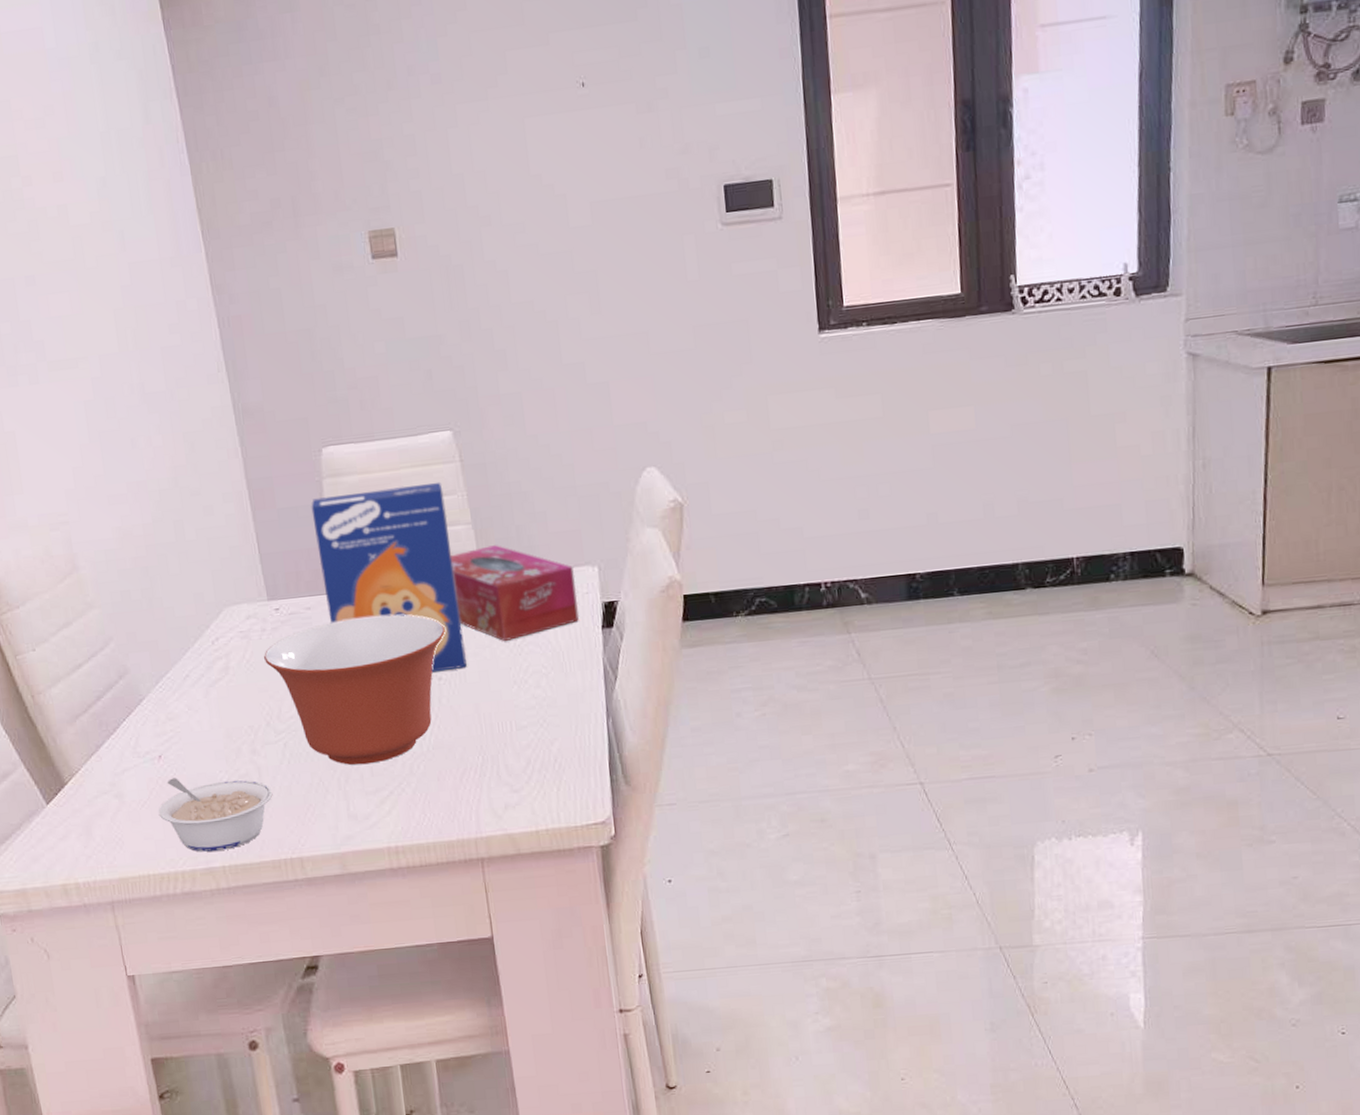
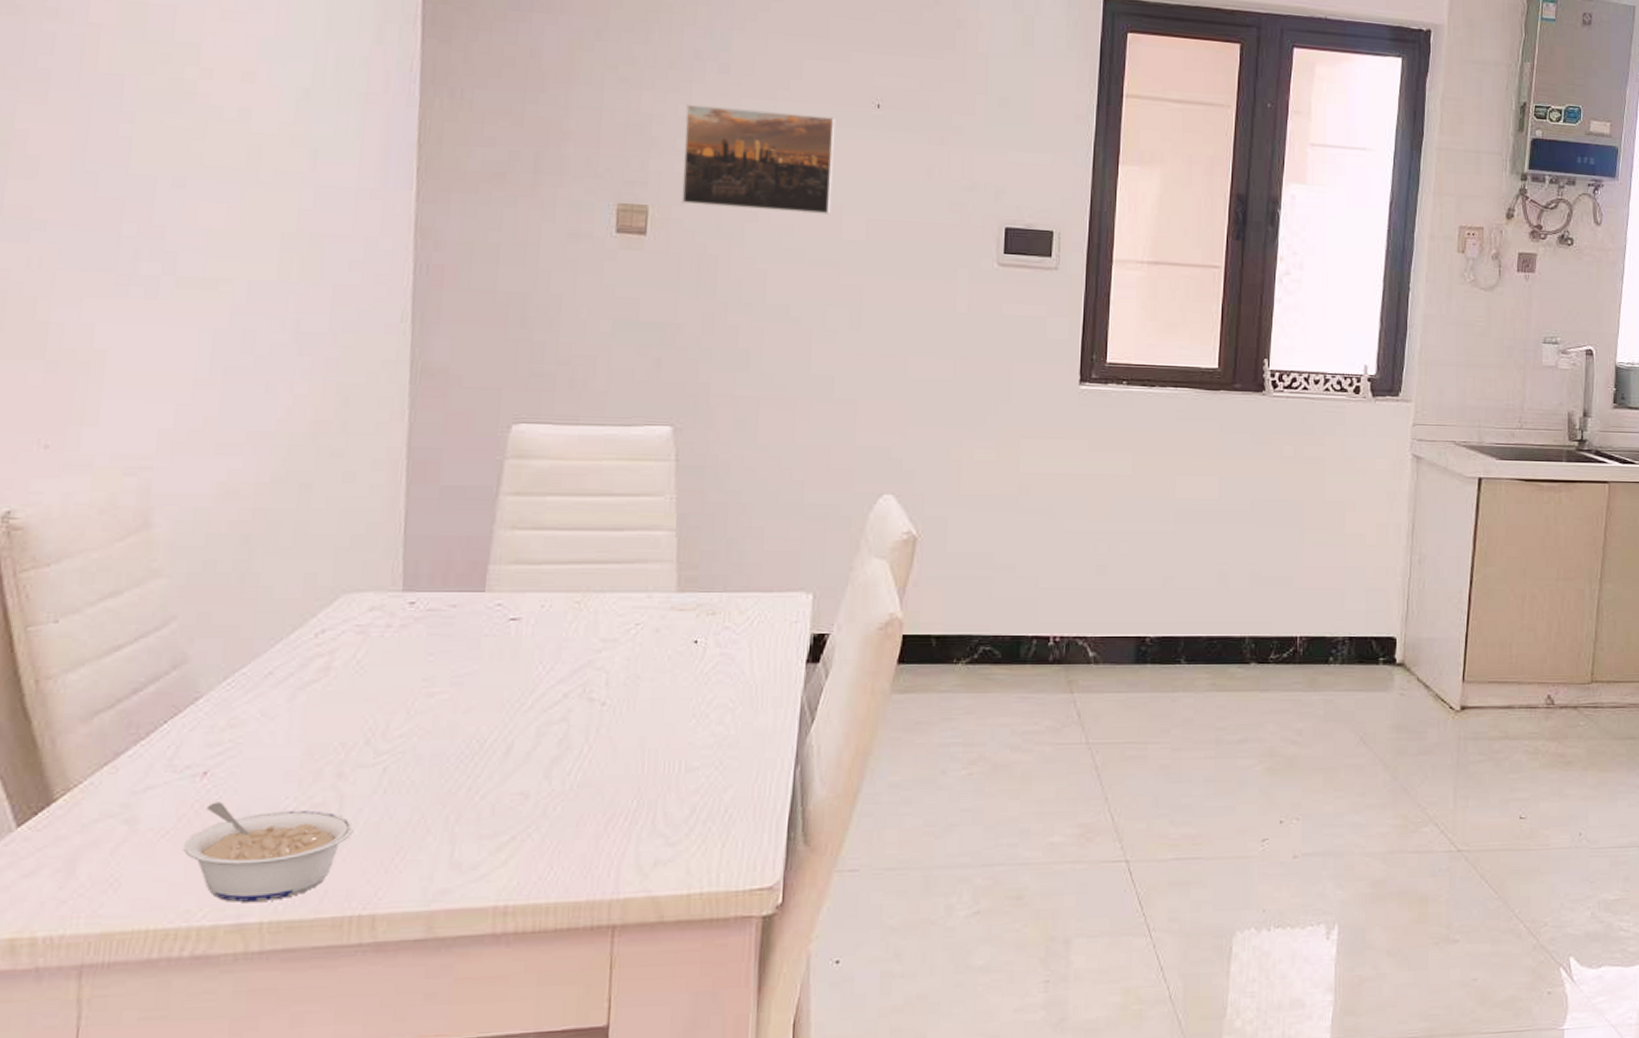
mixing bowl: present [264,614,445,765] -> none [381,622,621,801]
cereal box: present [311,481,467,673] -> none [477,479,649,696]
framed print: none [409,106,555,221] -> present [681,103,836,215]
tissue box: present [451,545,580,642] -> none [640,558,785,668]

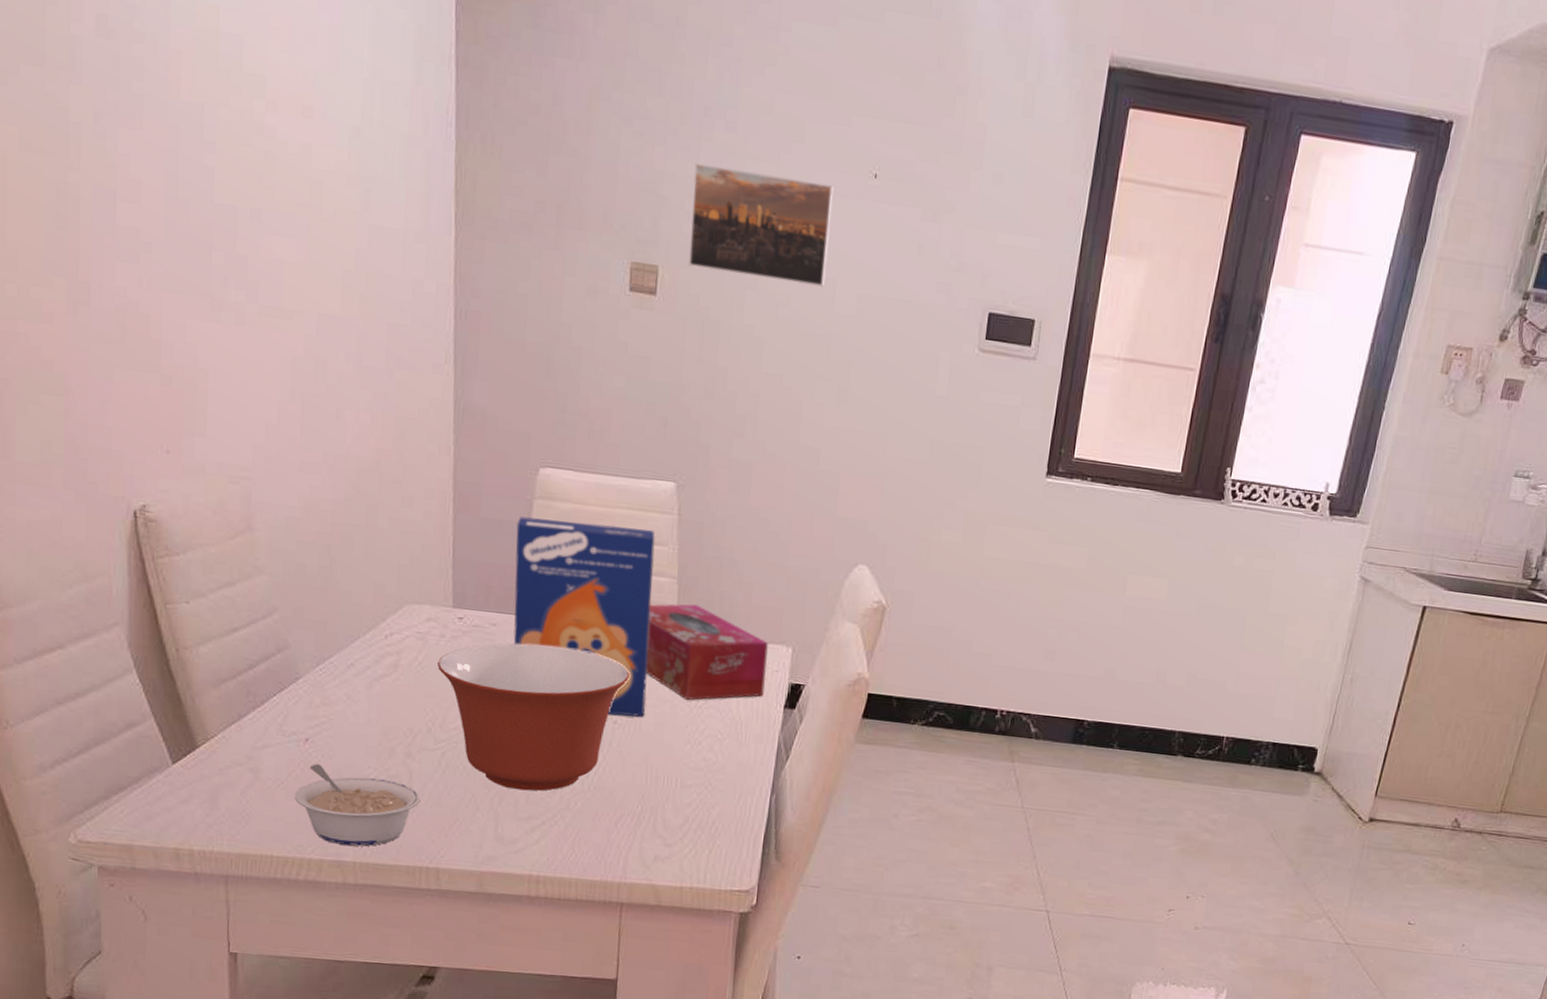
mixing bowl: none [381,622,621,801] -> present [438,643,630,791]
cereal box: none [477,479,649,696] -> present [513,516,655,717]
tissue box: none [640,558,785,668] -> present [646,604,768,701]

